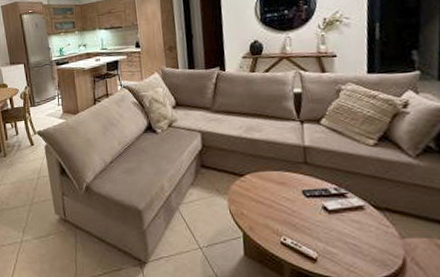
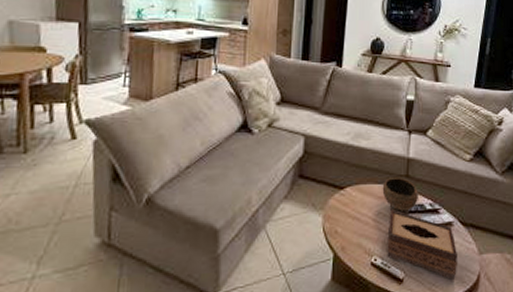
bowl: none [281,164,321,200] -> present [382,178,418,216]
tissue box: none [292,194,377,263] -> present [387,210,458,281]

